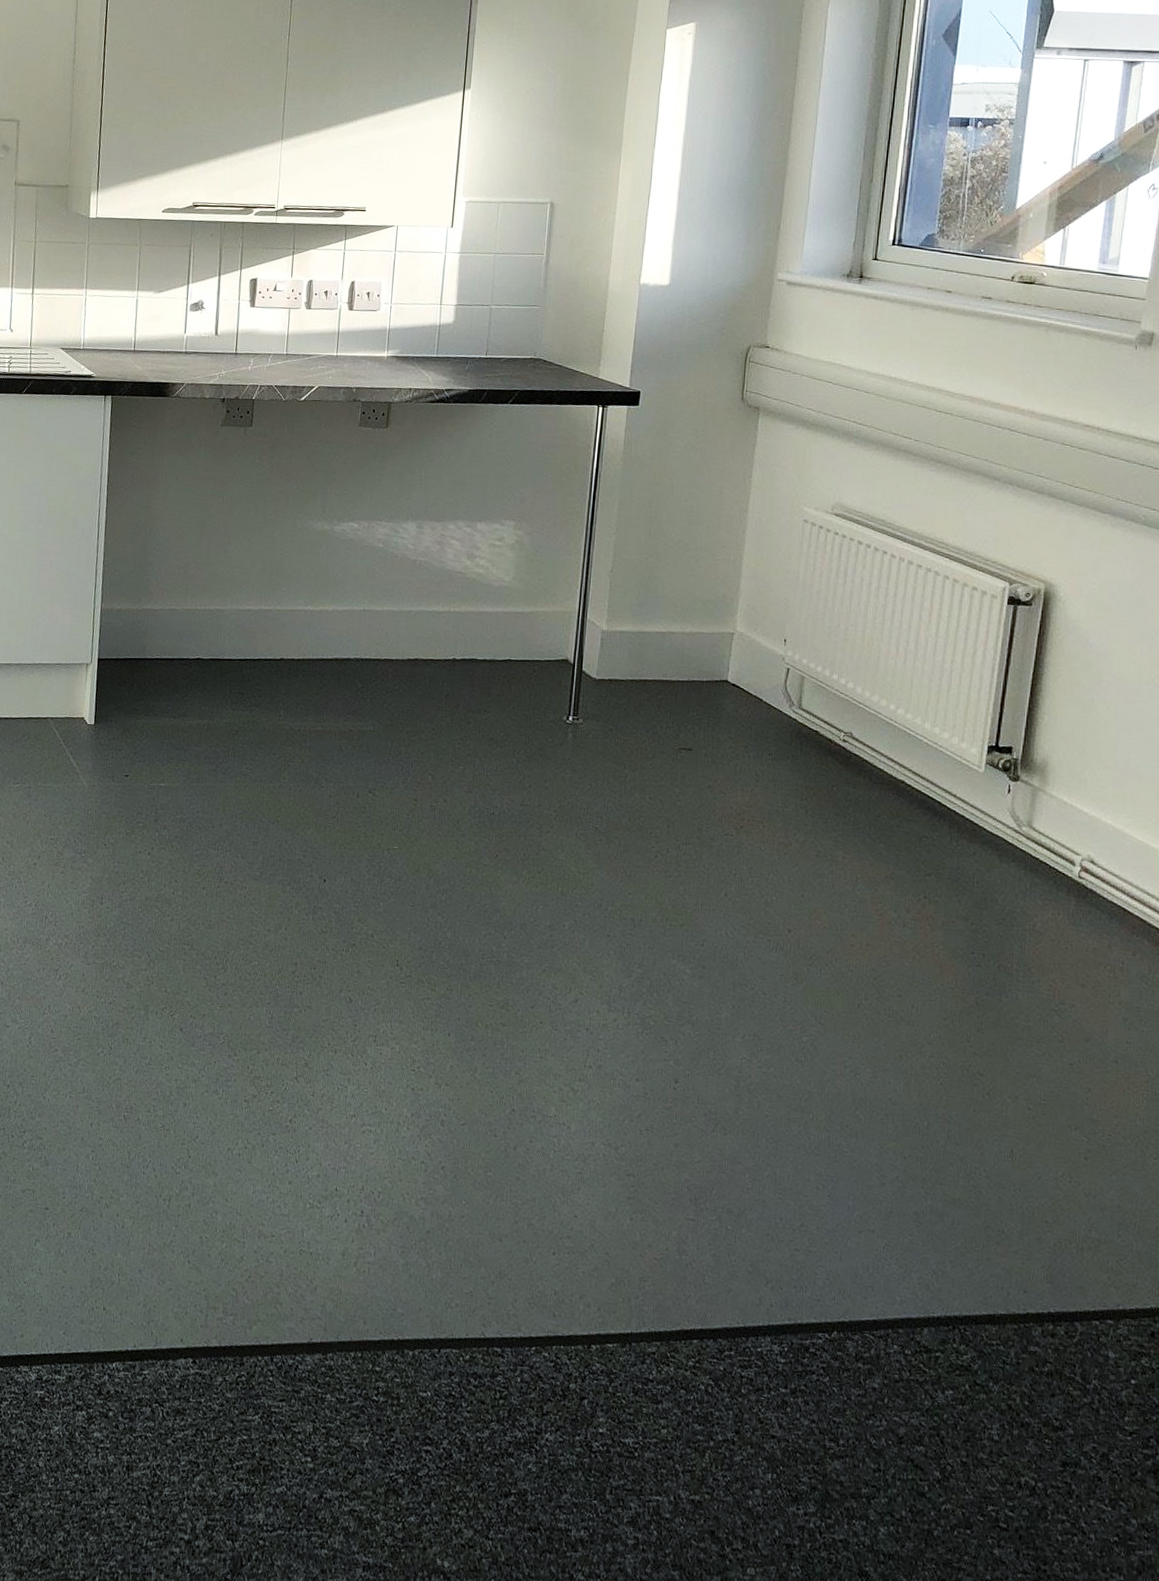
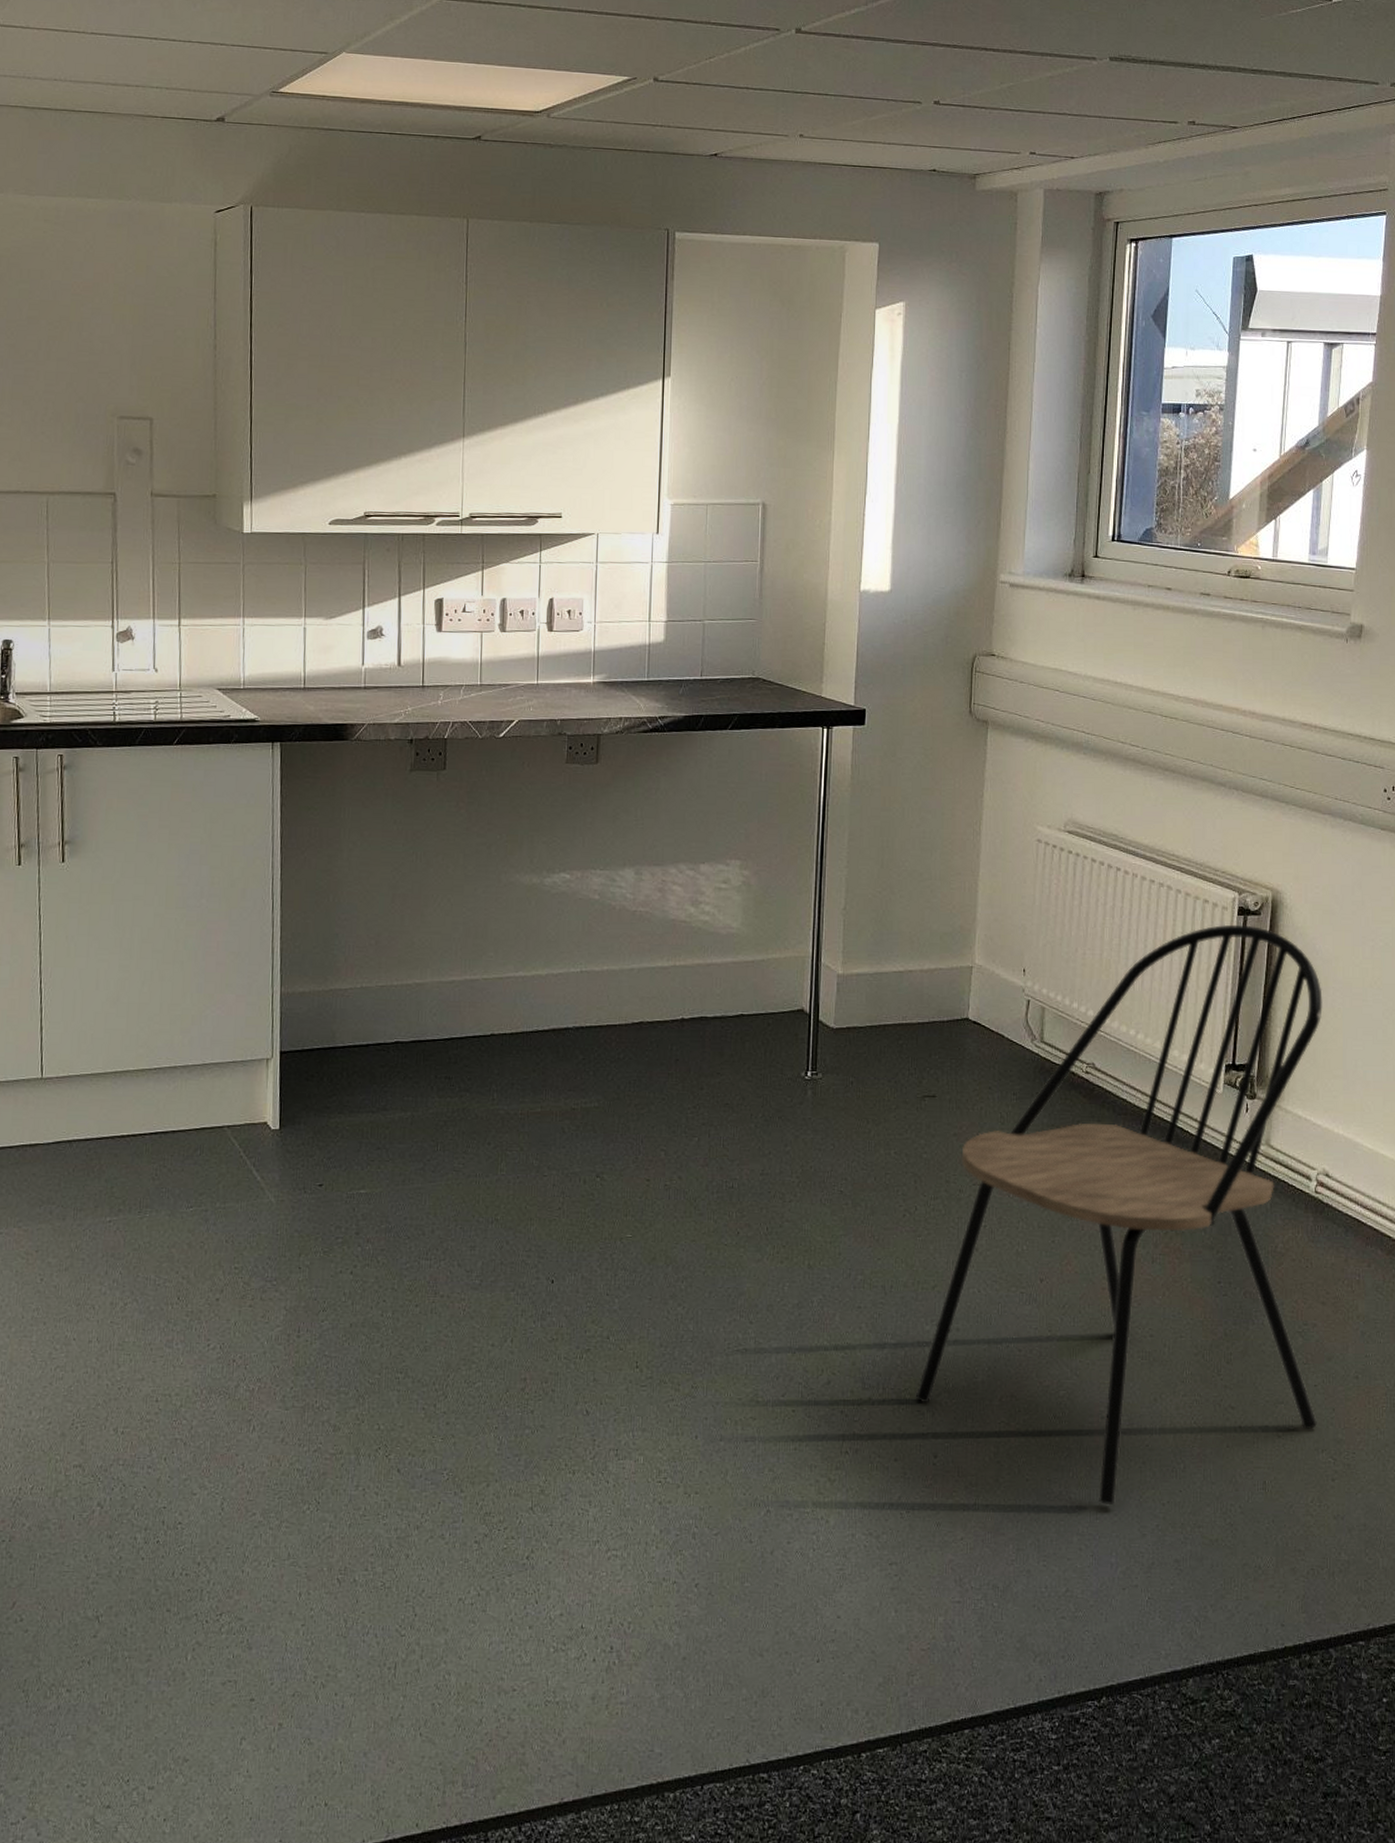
dining chair: none [659,612,1095,1151] -> present [915,924,1323,1505]

